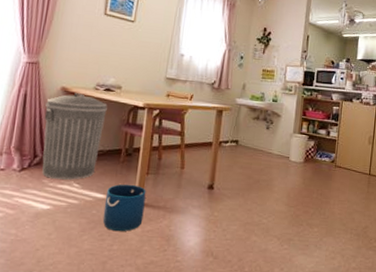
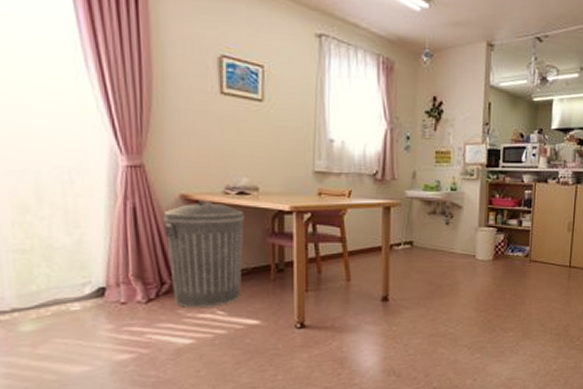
bucket: present [102,184,146,232] -> none [259,305,308,360]

